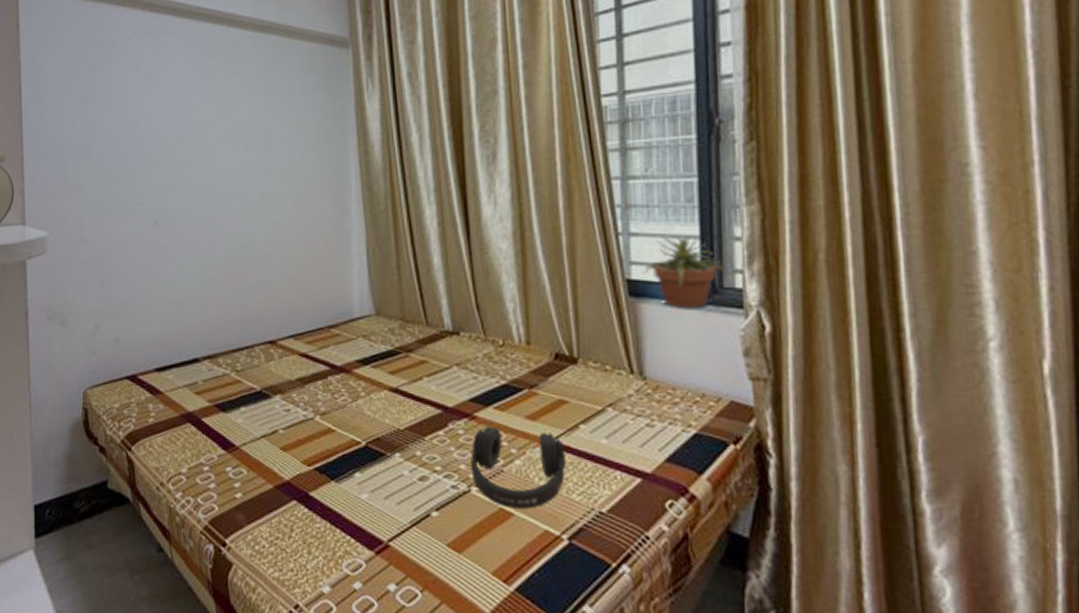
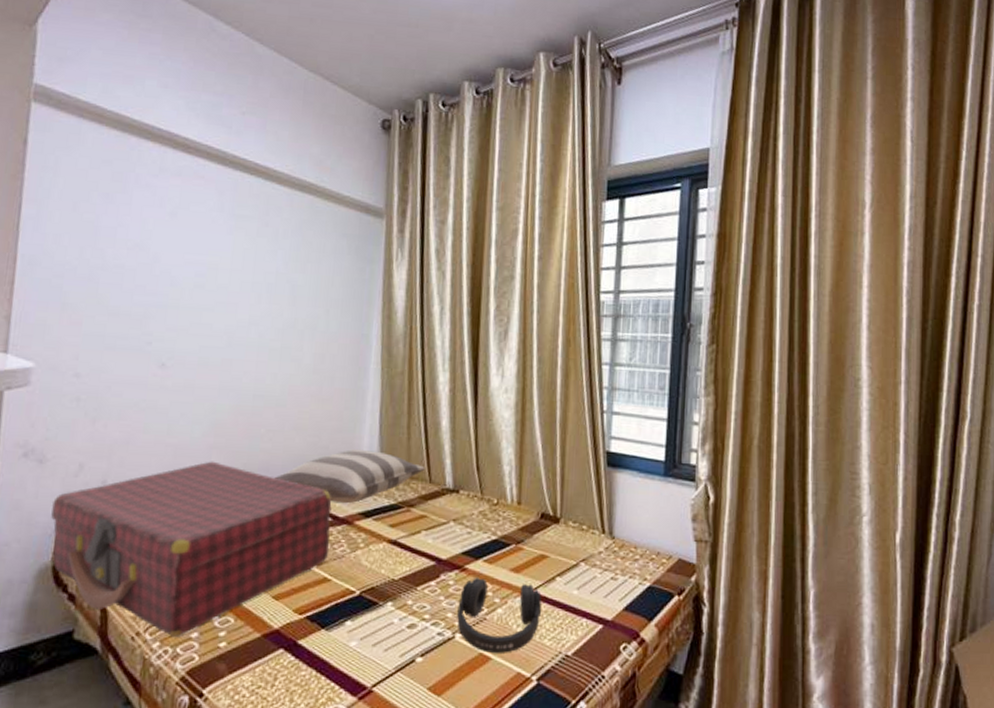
suitcase: none [76,315,331,487] -> present [51,461,332,636]
pillow: none [269,295,420,352] -> present [274,449,425,504]
potted plant: present [643,236,728,307] -> none [620,417,686,479]

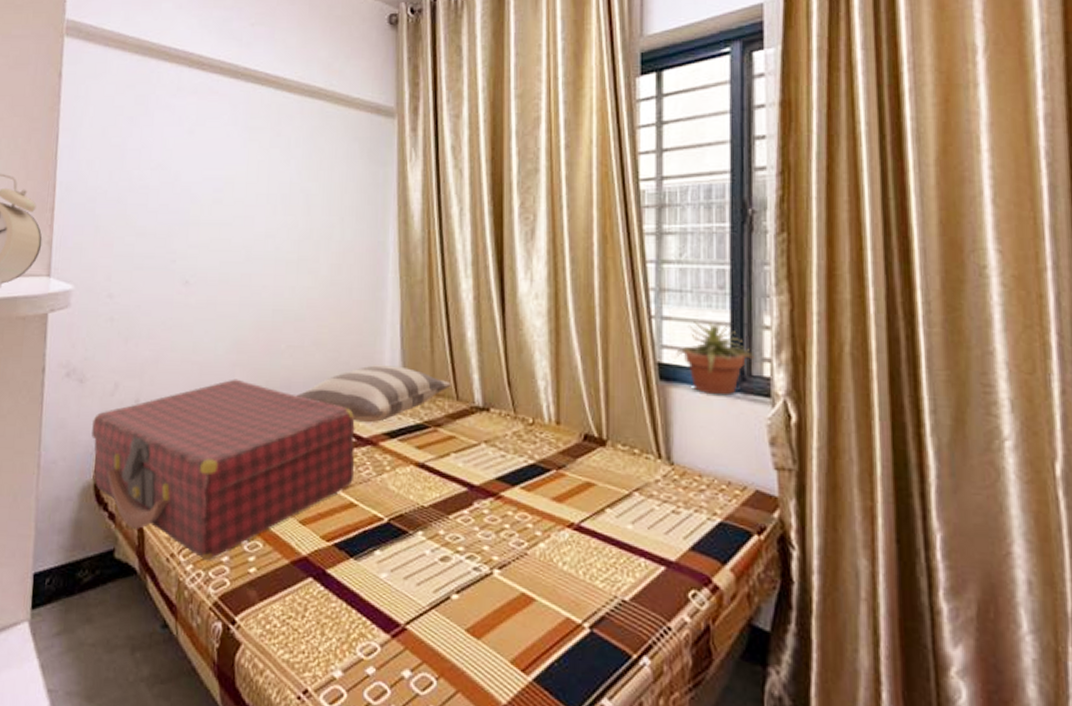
headphones: present [457,578,542,653] -> none [494,507,591,595]
potted plant: none [620,417,686,479] -> present [674,322,756,394]

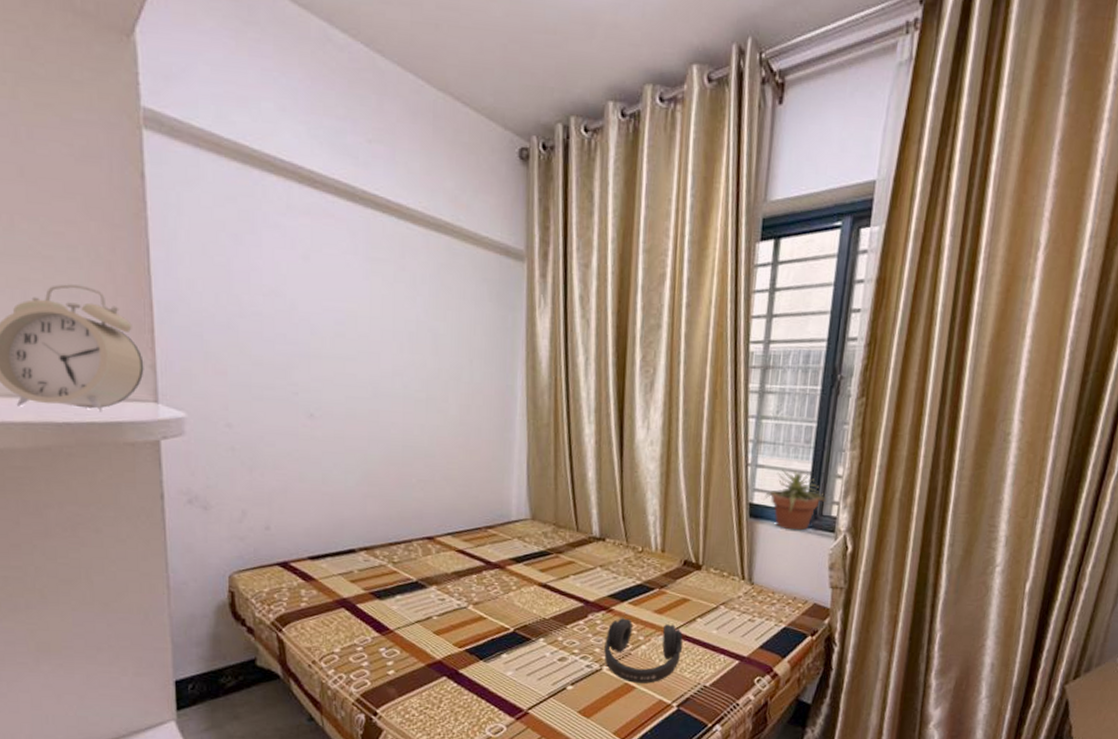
suitcase: present [91,379,355,560] -> none [221,509,484,665]
pillow: present [296,365,451,423] -> none [428,499,572,550]
headphones: none [494,507,591,595] -> present [604,618,683,684]

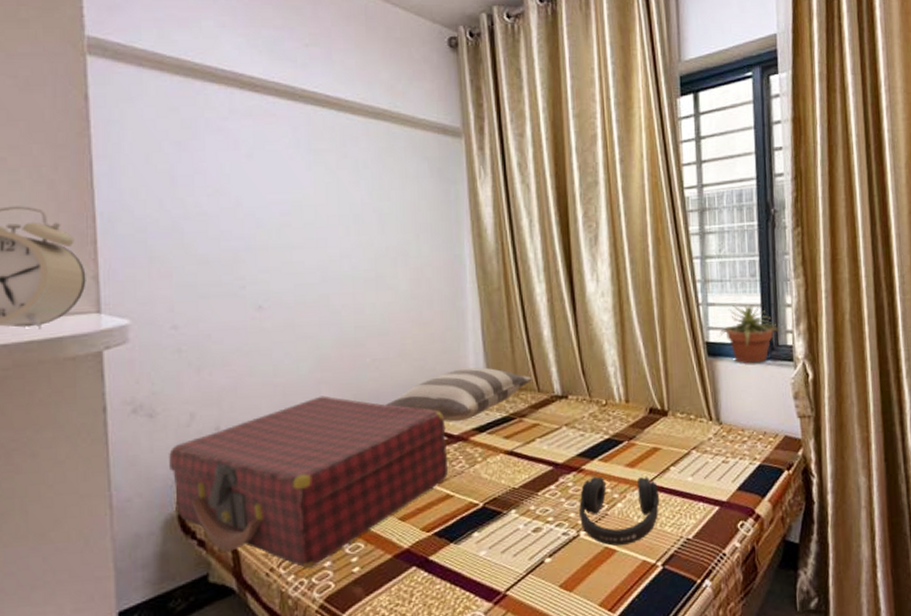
suitcase: none [221,509,484,665] -> present [168,395,449,568]
pillow: none [428,499,572,550] -> present [386,367,532,422]

